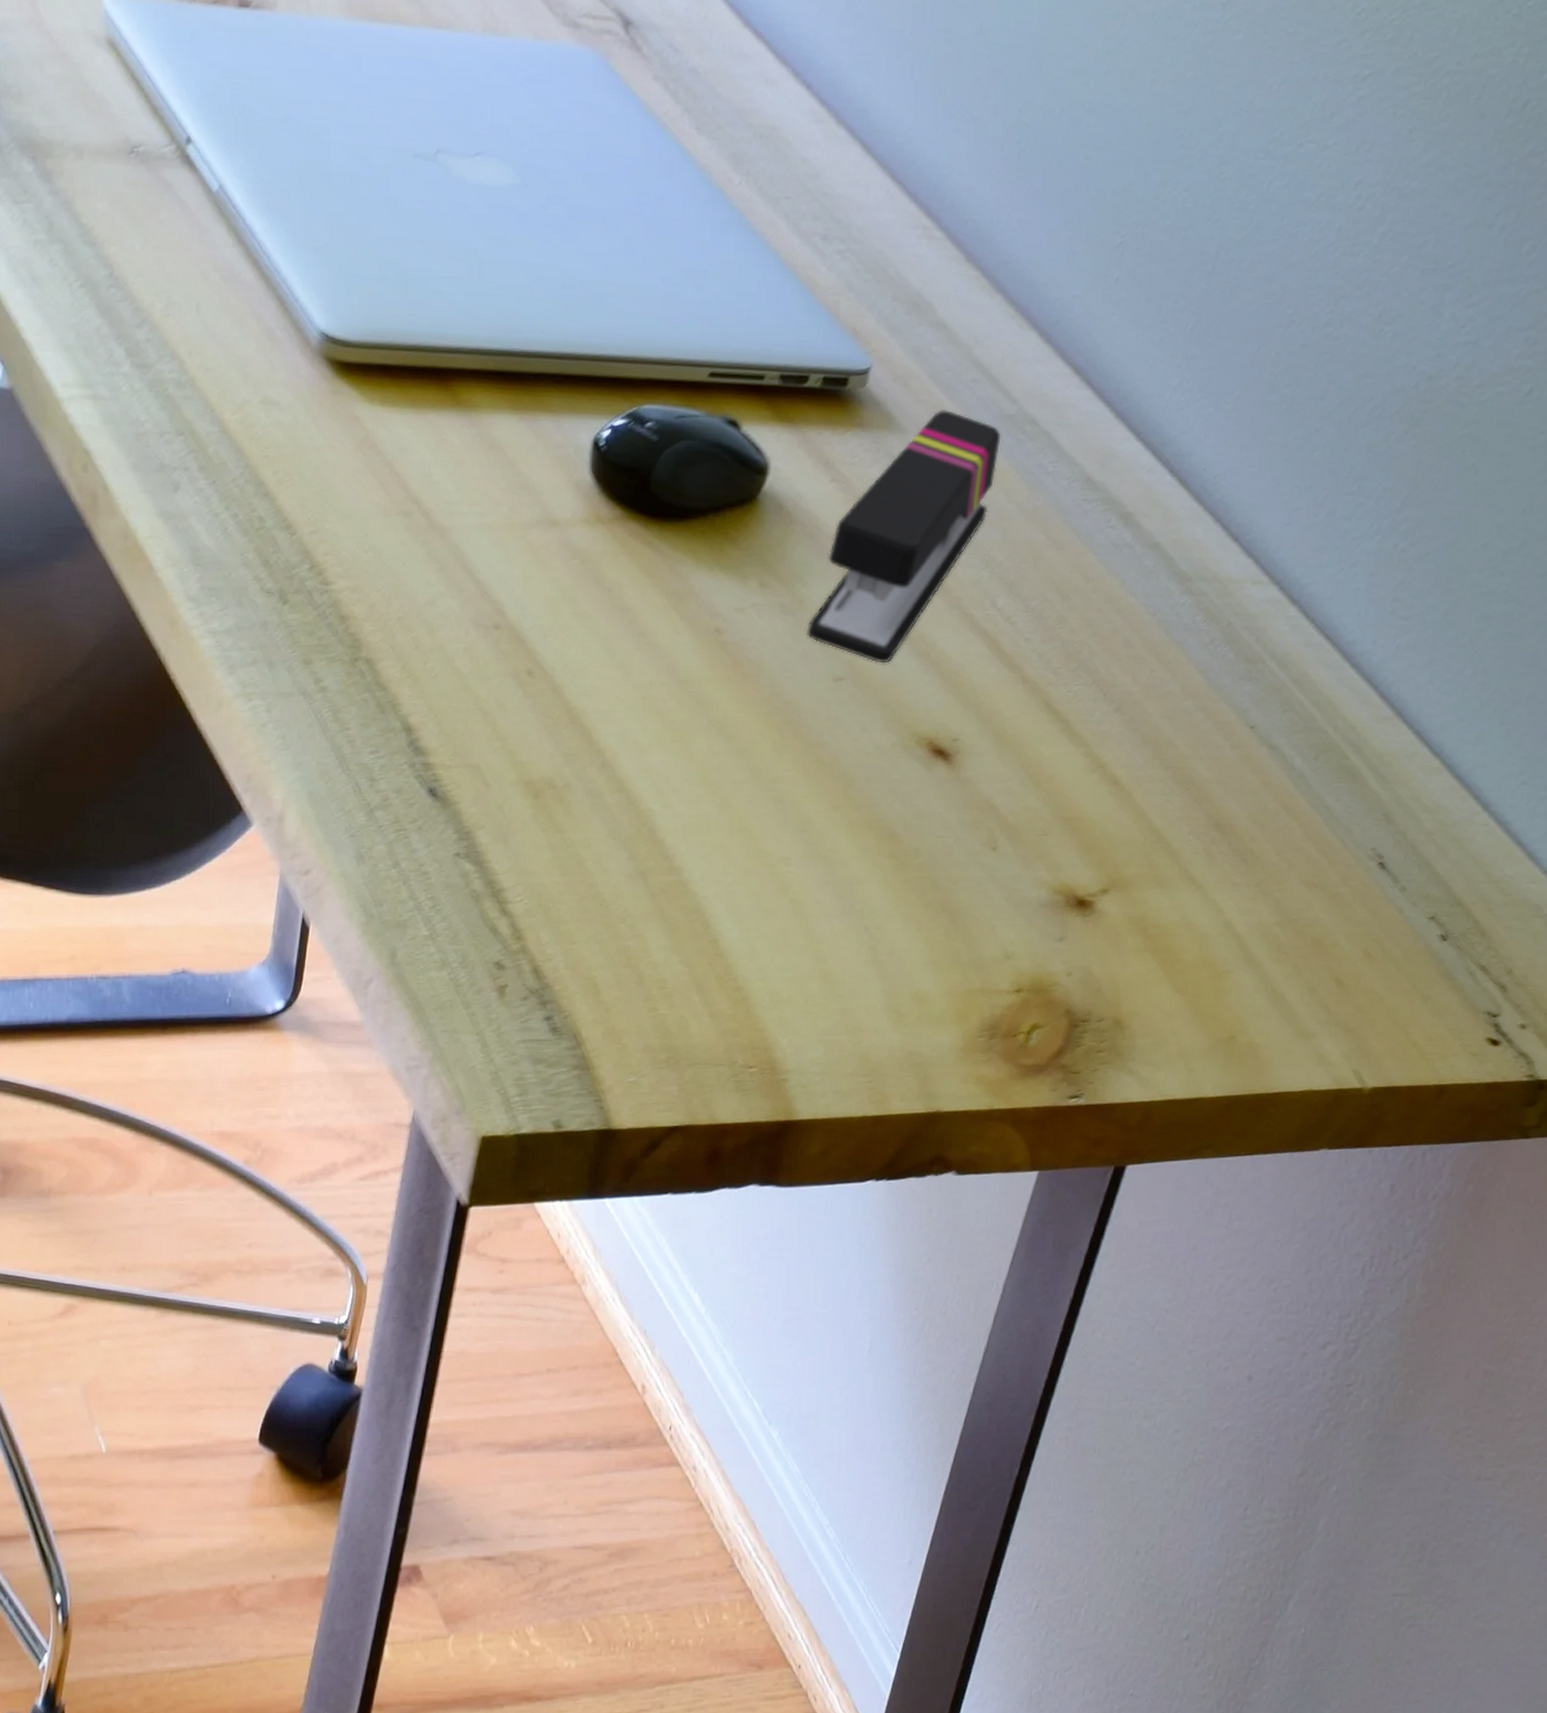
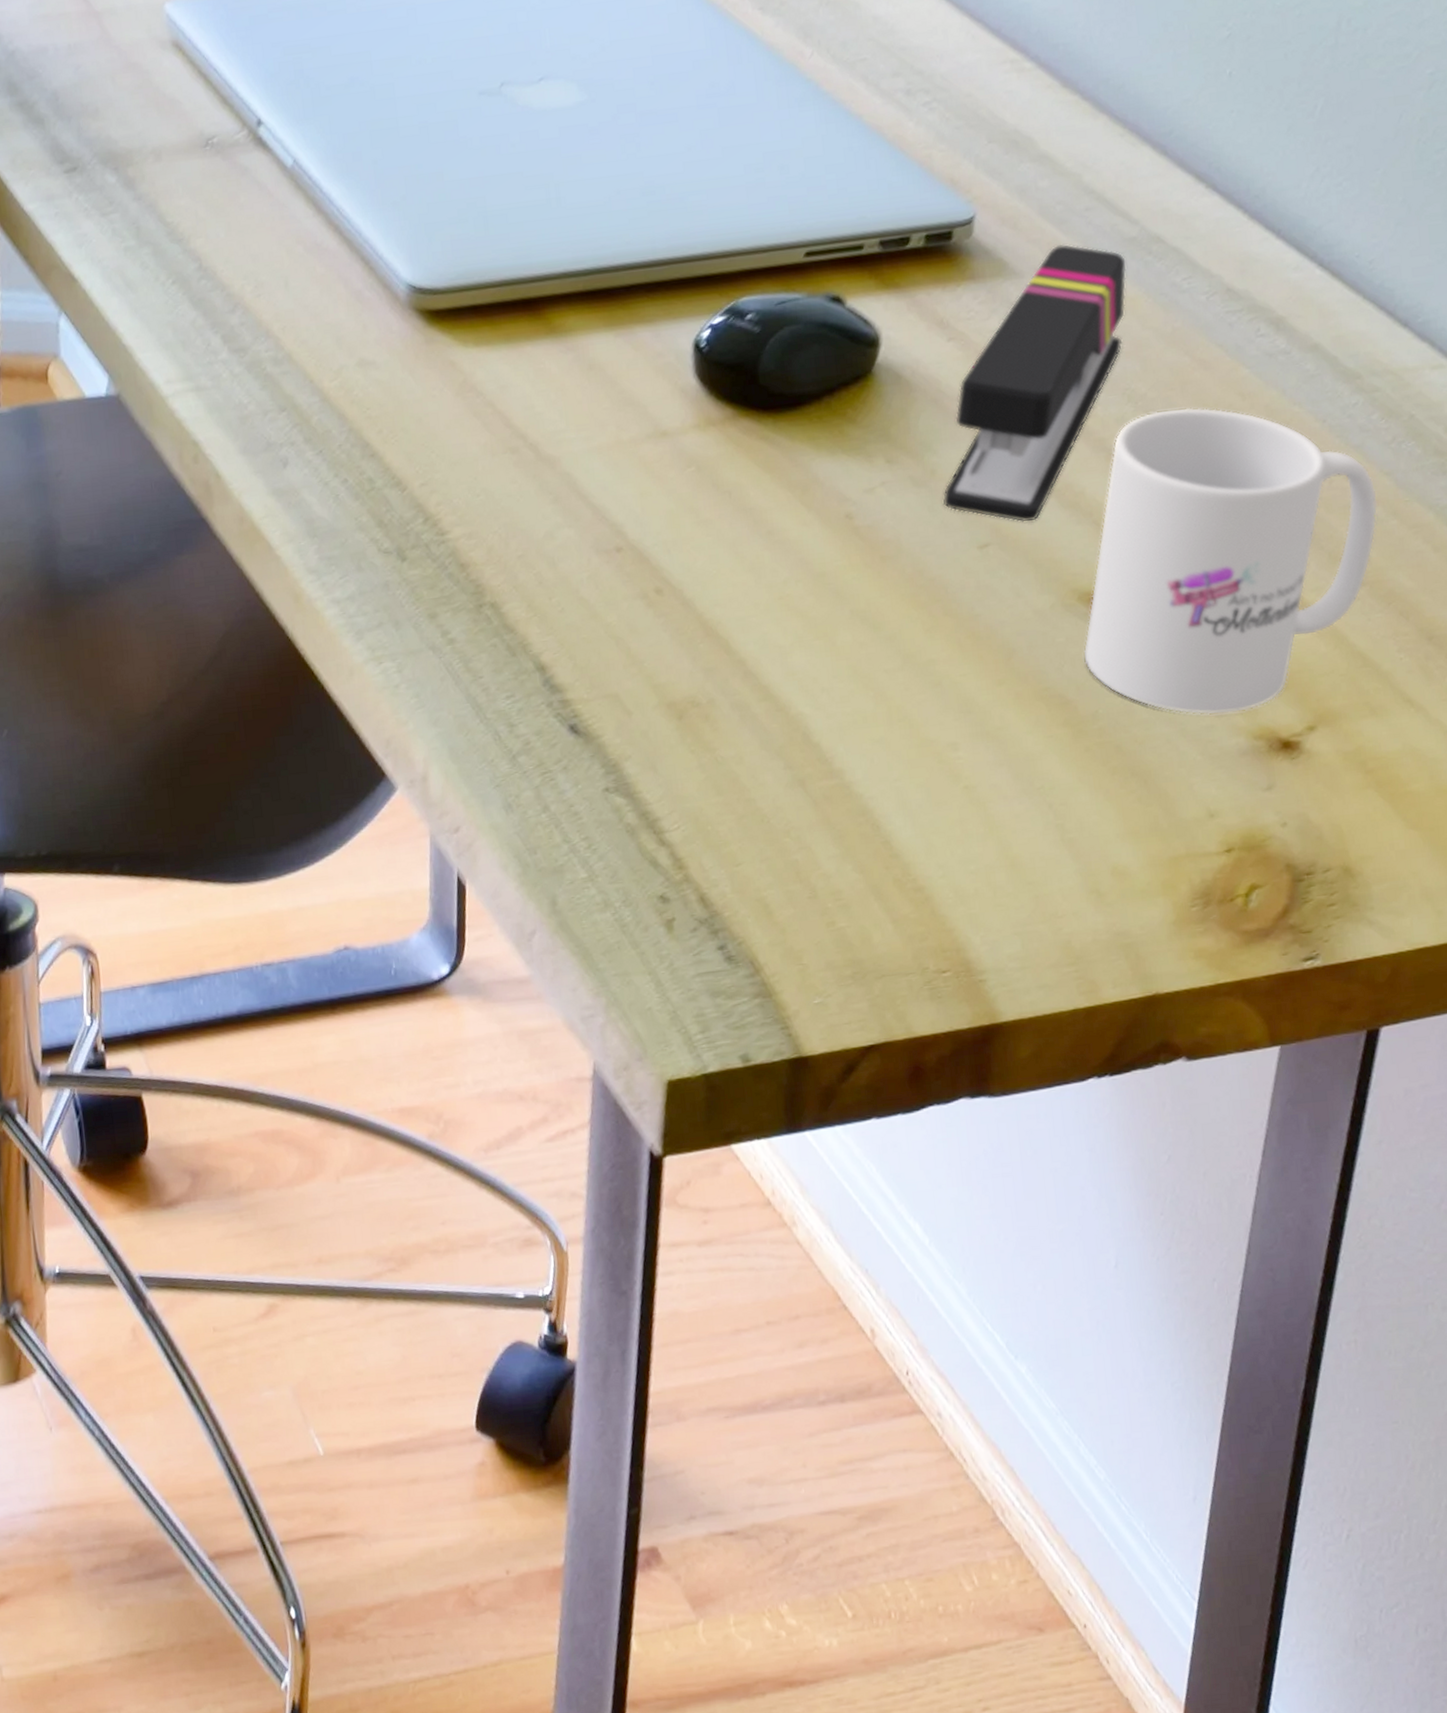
mug: none [915,580,1190,867] -> present [1083,408,1378,715]

